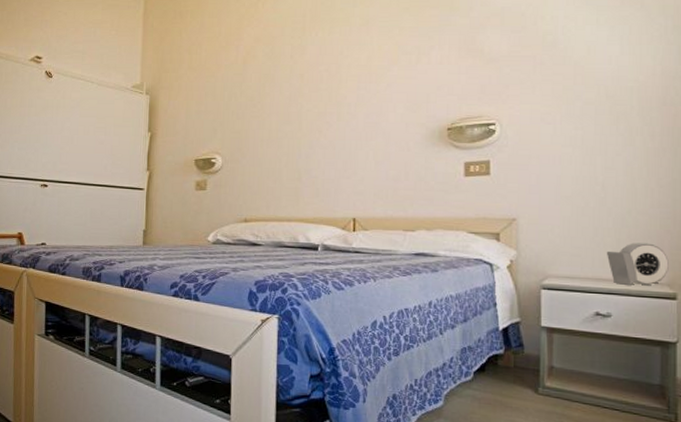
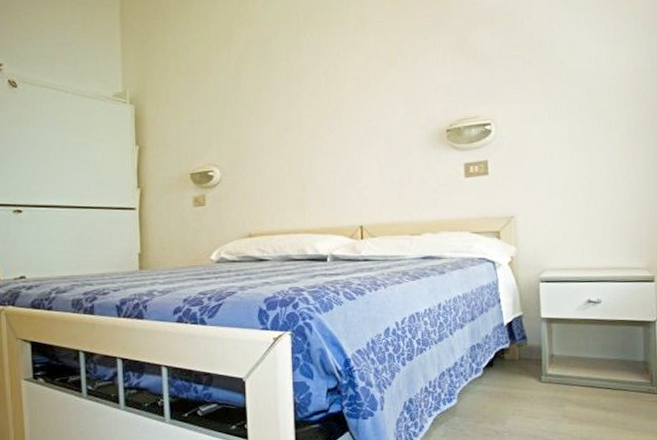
alarm clock: present [607,243,669,286] -> none [595,231,647,273]

